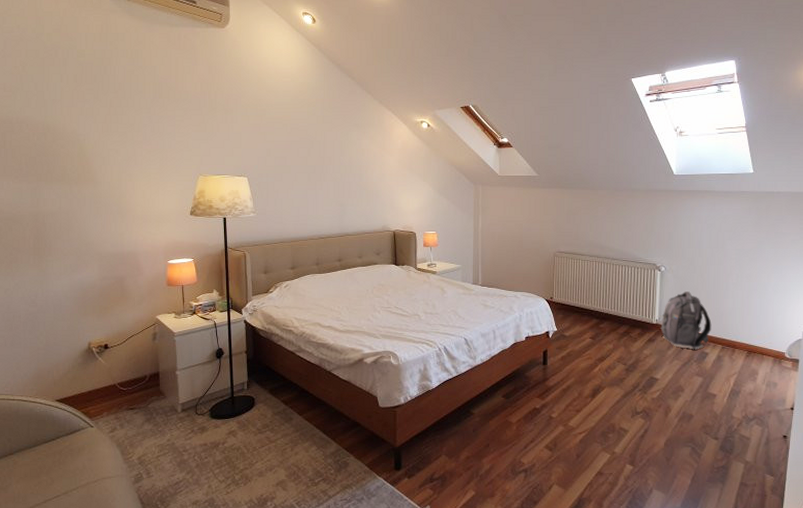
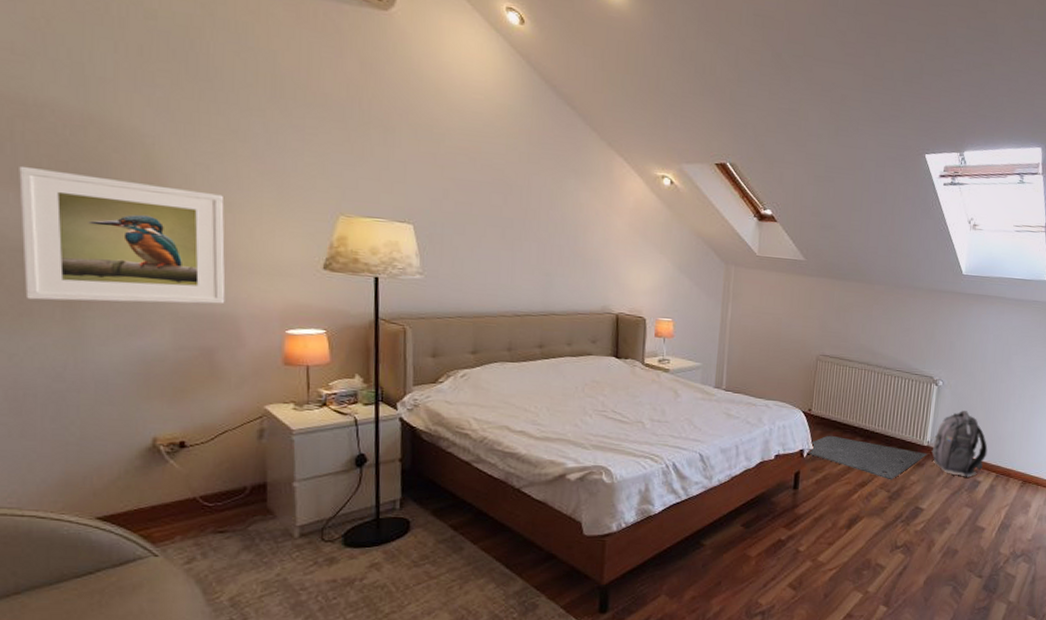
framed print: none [9,163,130,252] -> present [19,165,226,305]
door mat: none [552,318,656,355] -> present [807,435,927,480]

